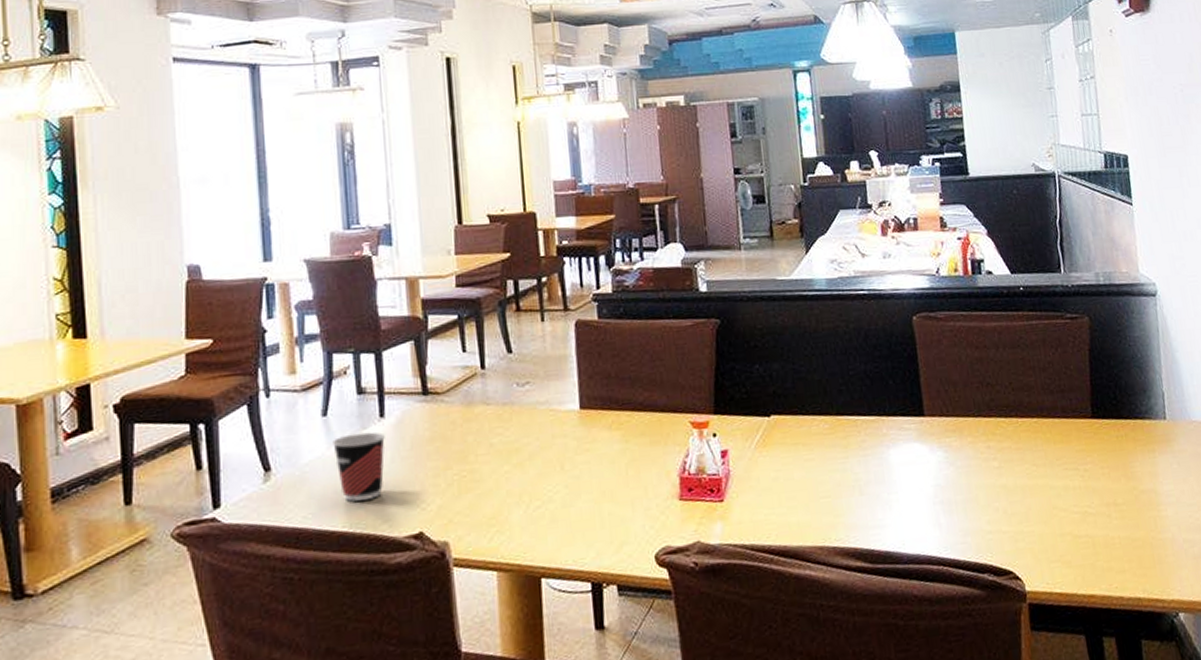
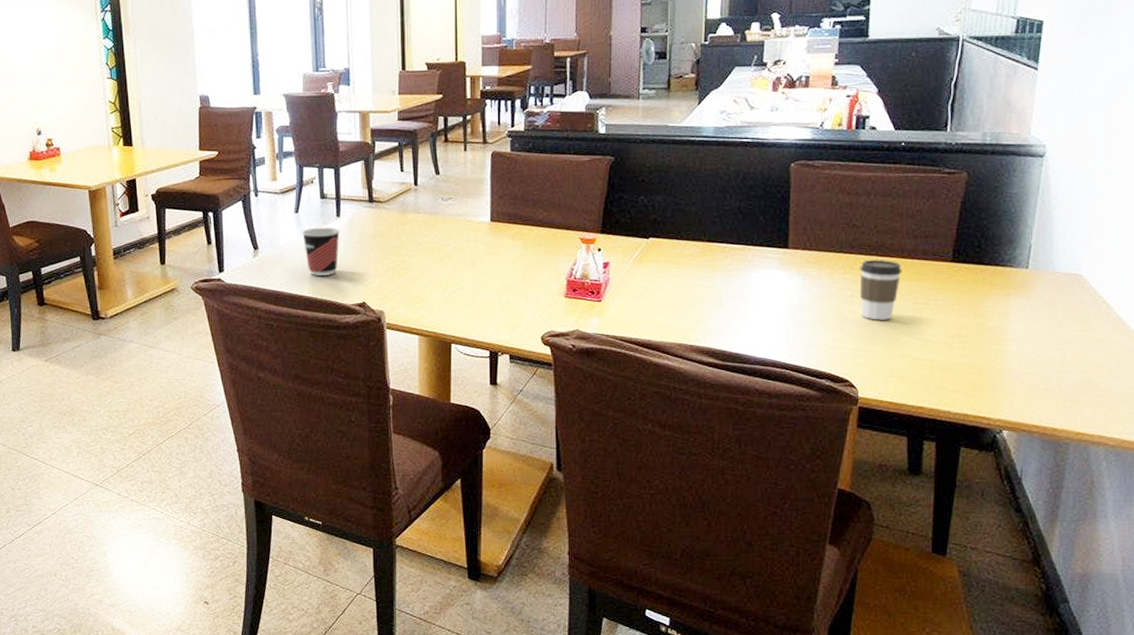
coffee cup: none [1001,421,1046,494] -> present [859,259,902,320]

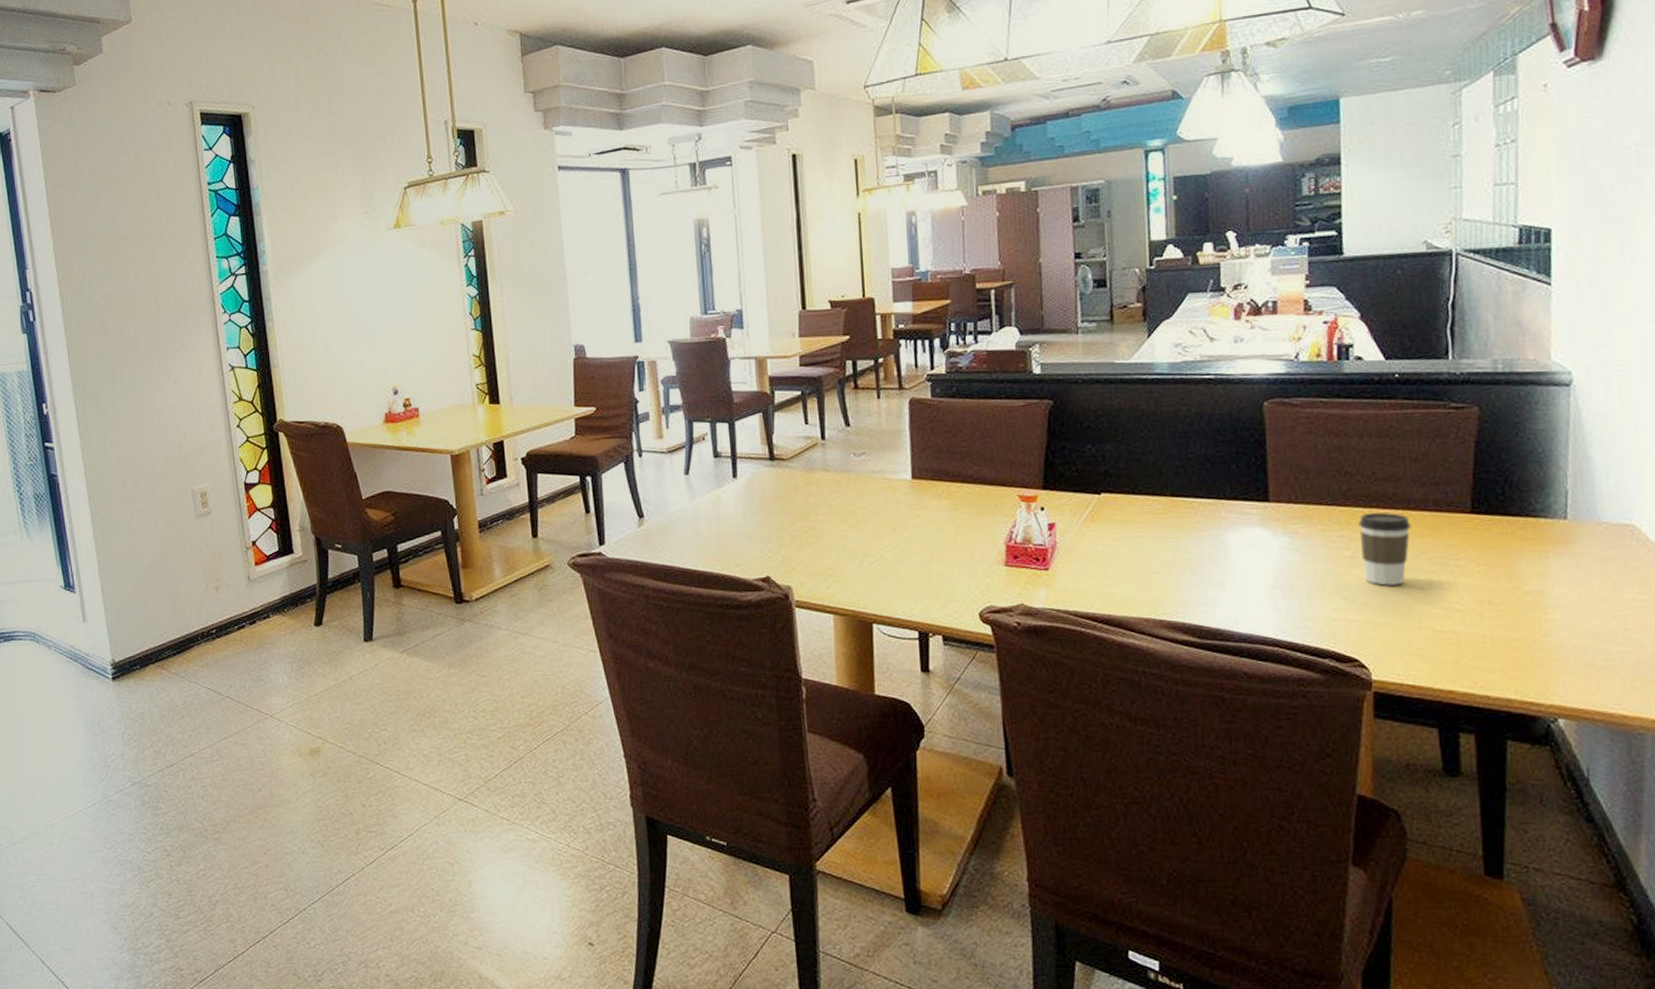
cup: present [302,227,340,276] -> none [694,490,737,547]

